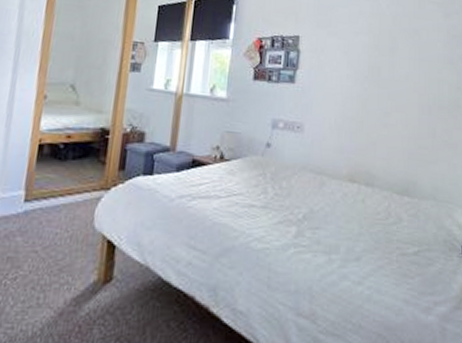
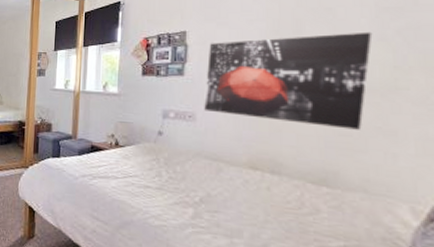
wall art: none [312,51,445,143] -> present [204,31,373,130]

